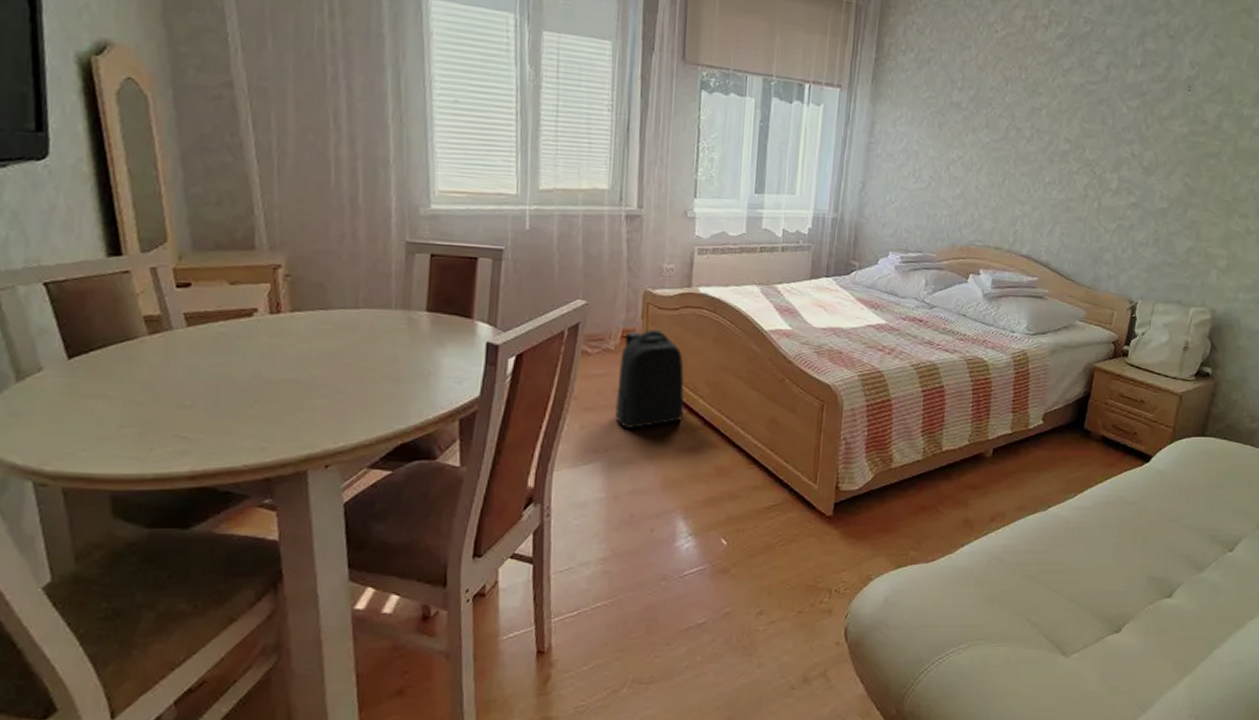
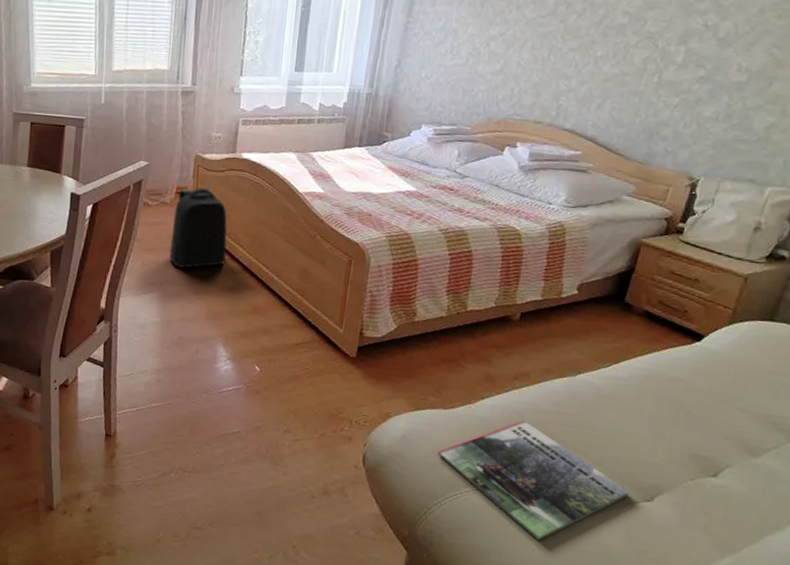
magazine: none [921,564,1101,693] -> present [438,420,631,540]

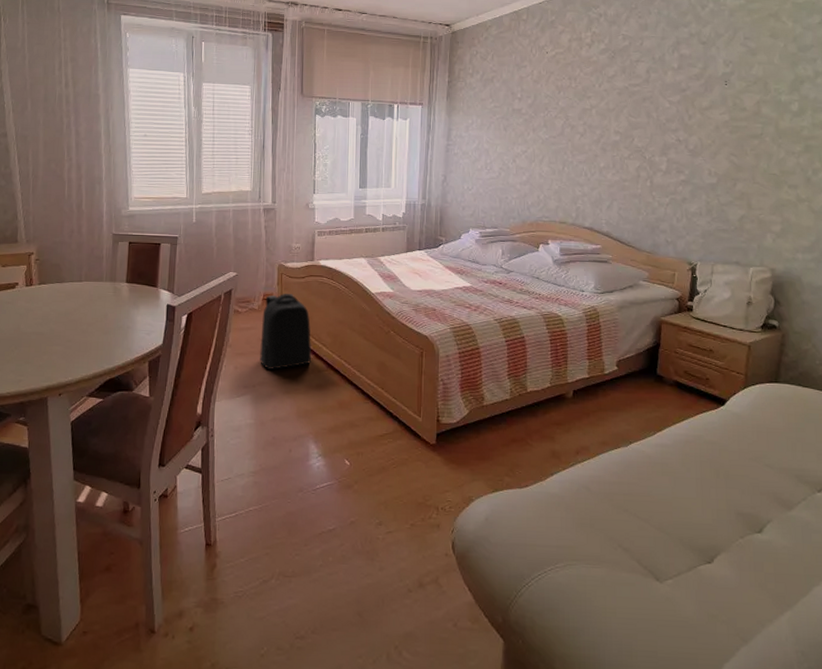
magazine: present [438,420,631,540] -> none [519,493,693,613]

